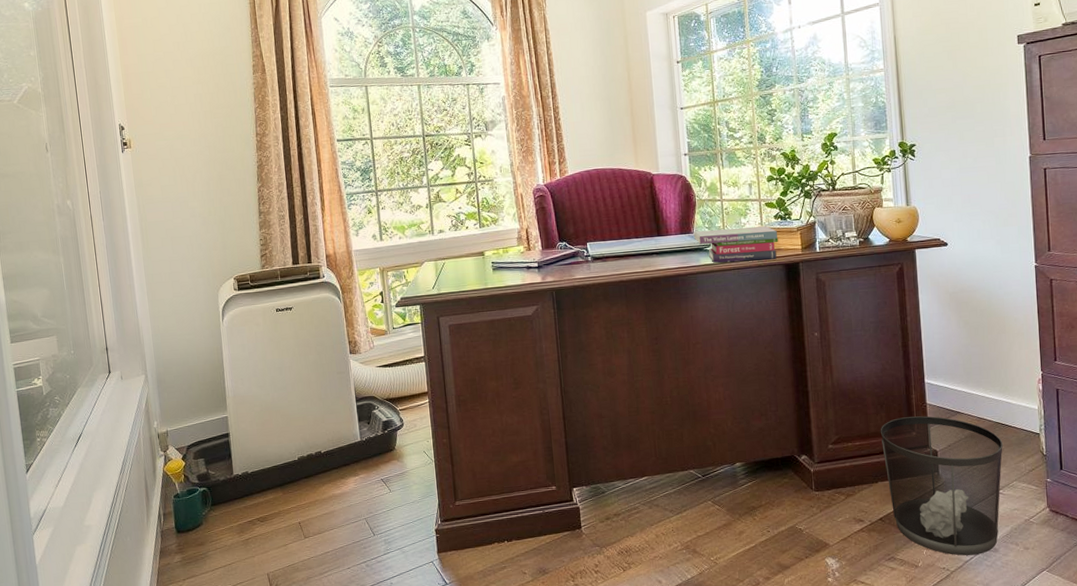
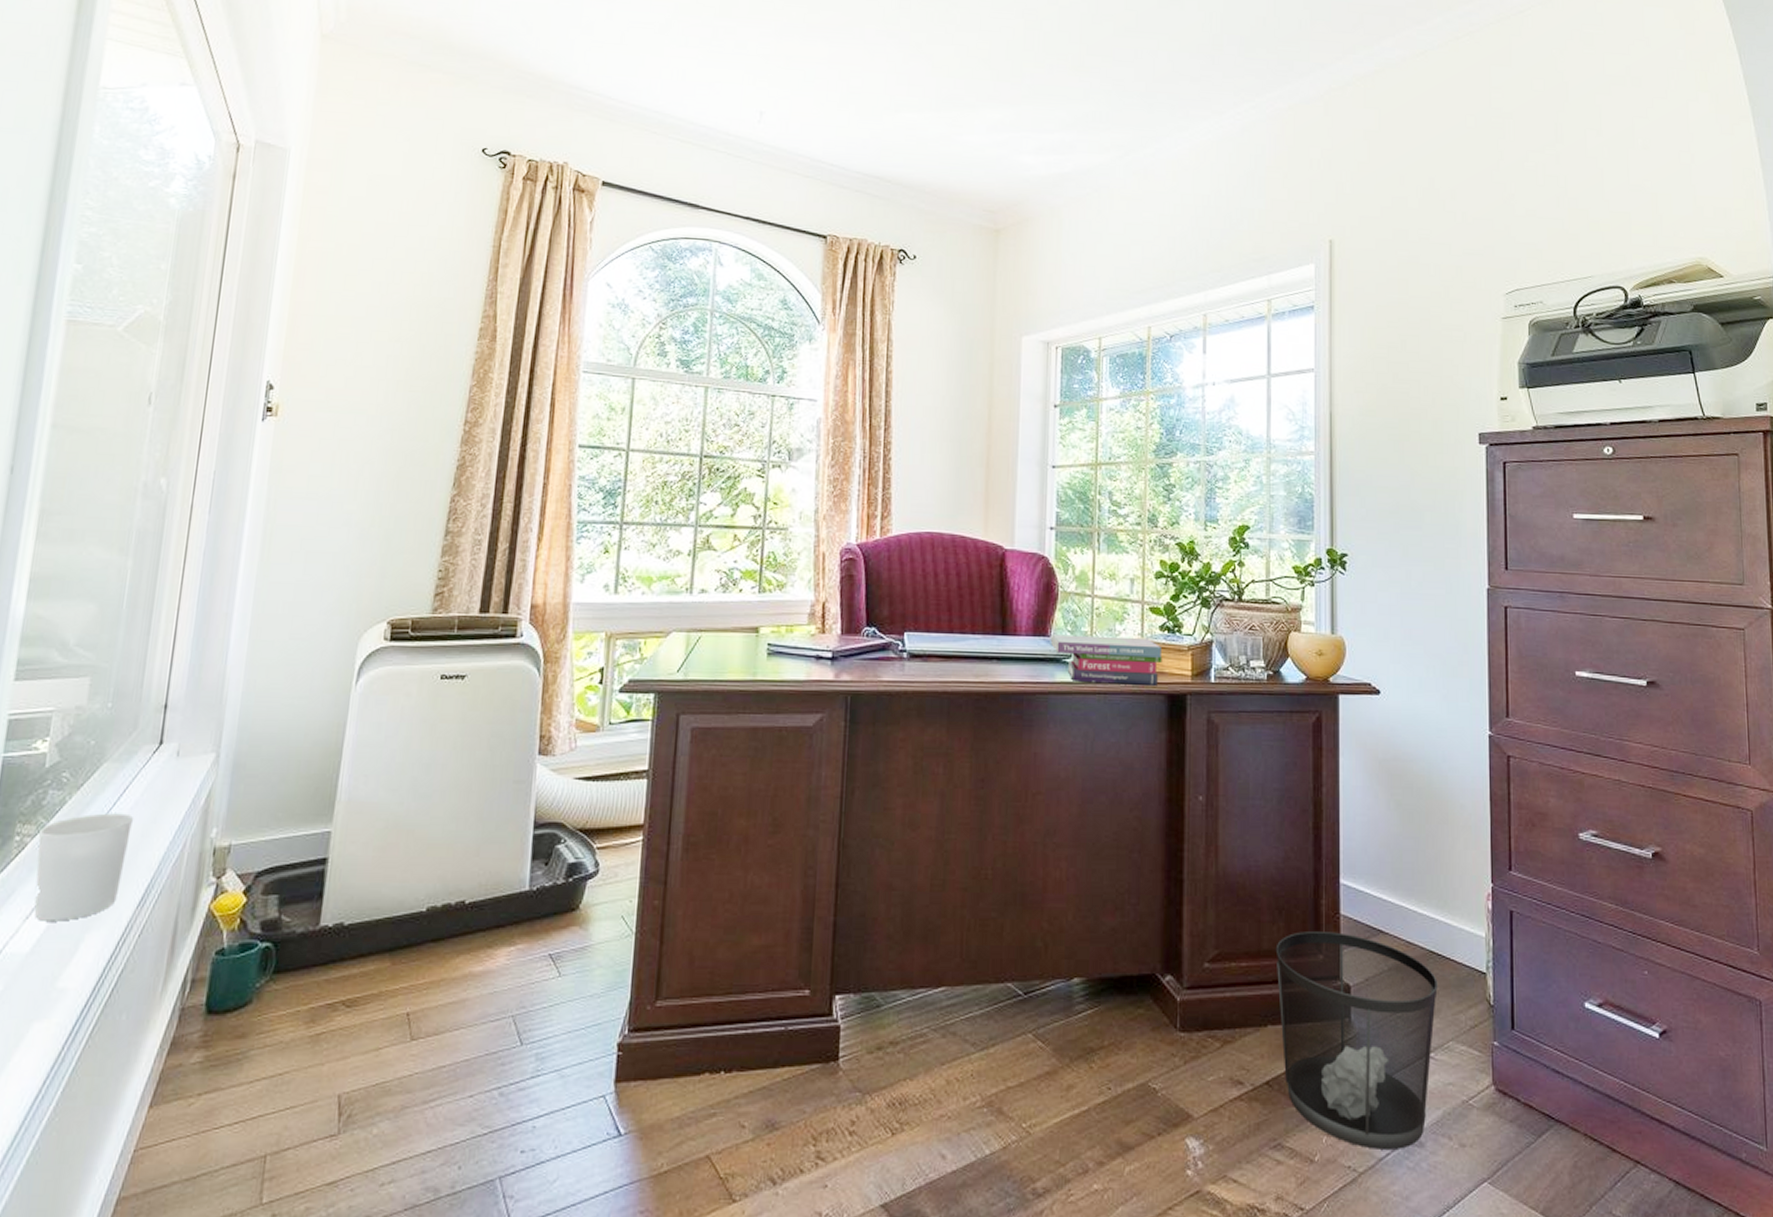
candle holder: none [50,418,107,487] -> present [34,813,134,921]

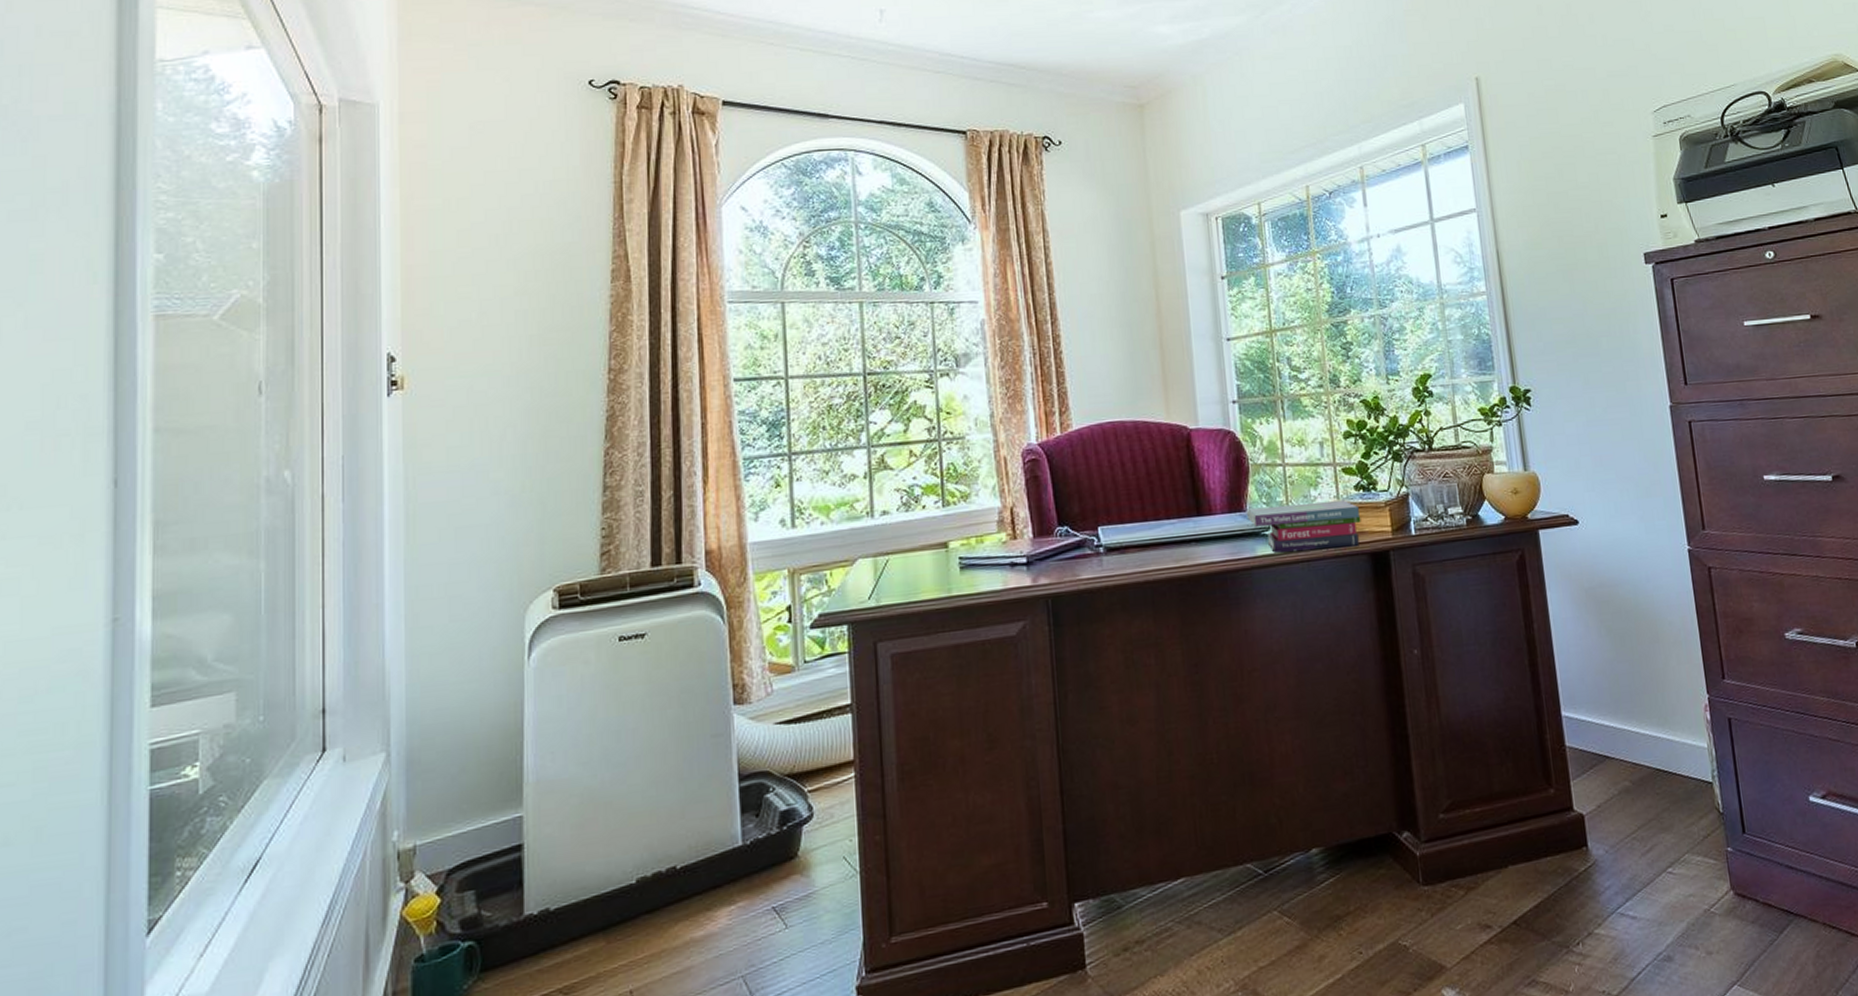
candle holder: present [34,813,134,921] -> none [202,829,306,957]
waste bin: present [1275,931,1438,1149] -> none [1506,764,1672,971]

